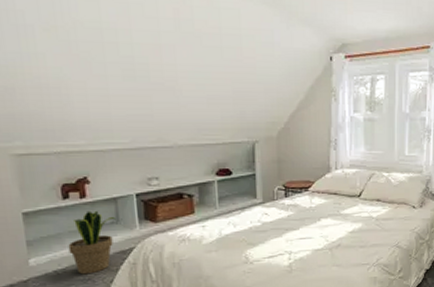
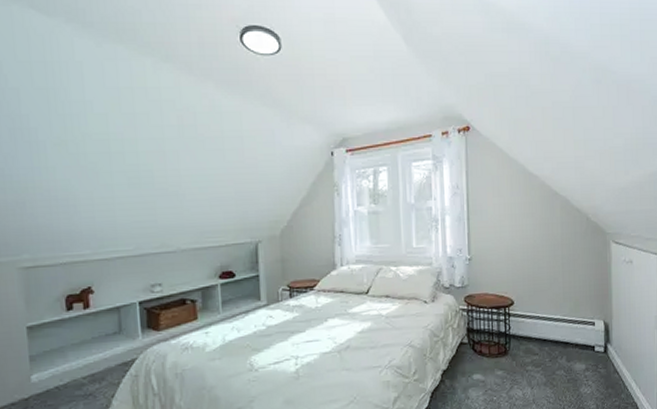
potted plant: present [68,210,116,275] -> none [70,321,118,390]

